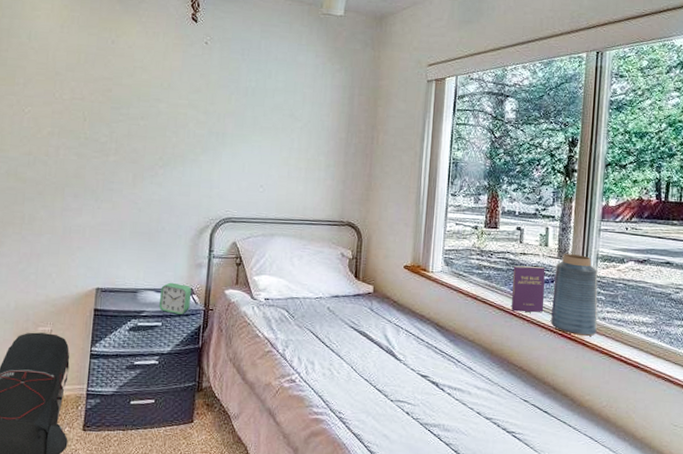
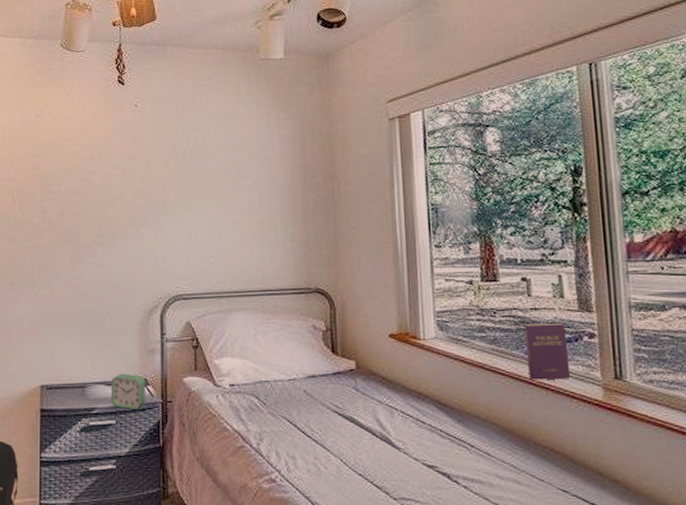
vase: present [550,254,598,337] -> none [578,305,644,406]

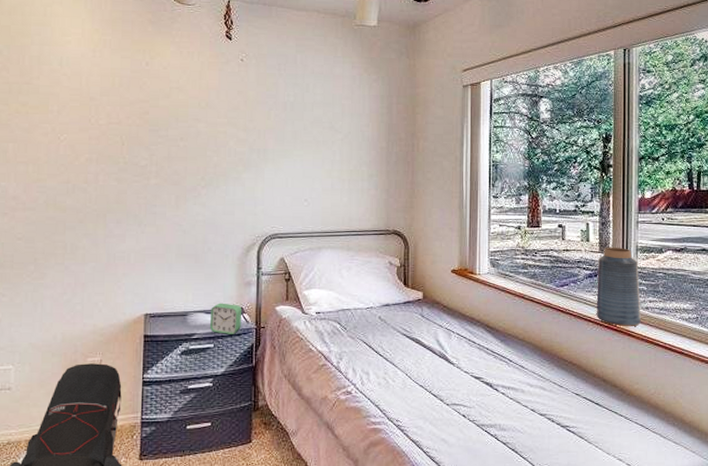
book: present [524,322,571,380] -> none [557,261,589,308]
vase: none [578,305,644,406] -> present [596,248,641,327]

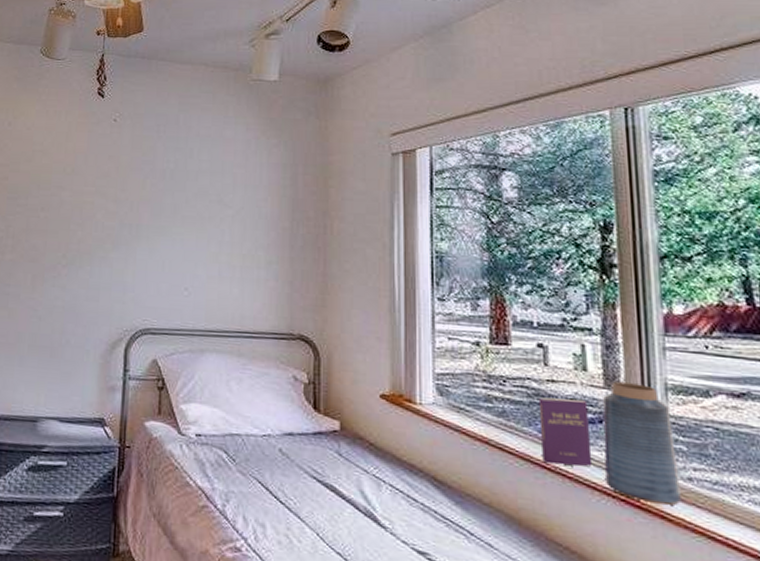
alarm clock: present [210,303,243,334] -> none [64,409,104,452]
book: none [557,261,589,308] -> present [538,397,593,467]

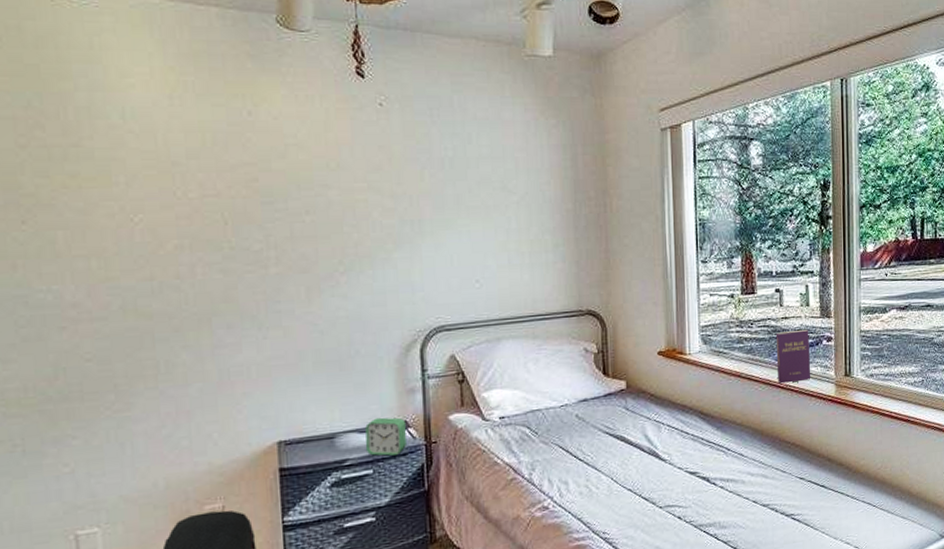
alarm clock: none [64,409,104,452] -> present [365,417,407,456]
vase: present [602,382,681,506] -> none [818,310,866,399]

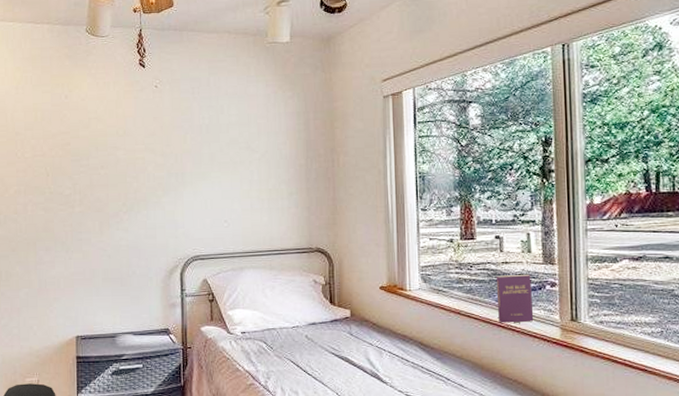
alarm clock: present [365,417,407,456] -> none [138,324,169,355]

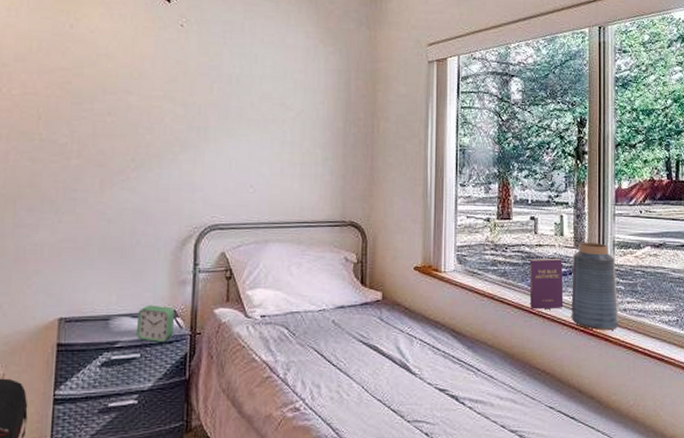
alarm clock: none [138,324,169,355] -> present [137,305,175,342]
vase: none [541,258,595,343] -> present [571,243,618,331]

